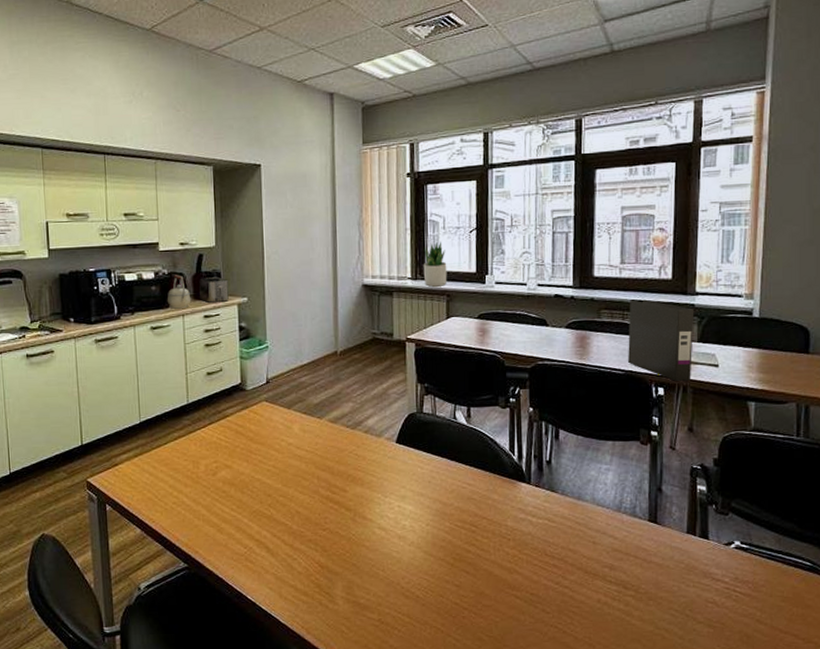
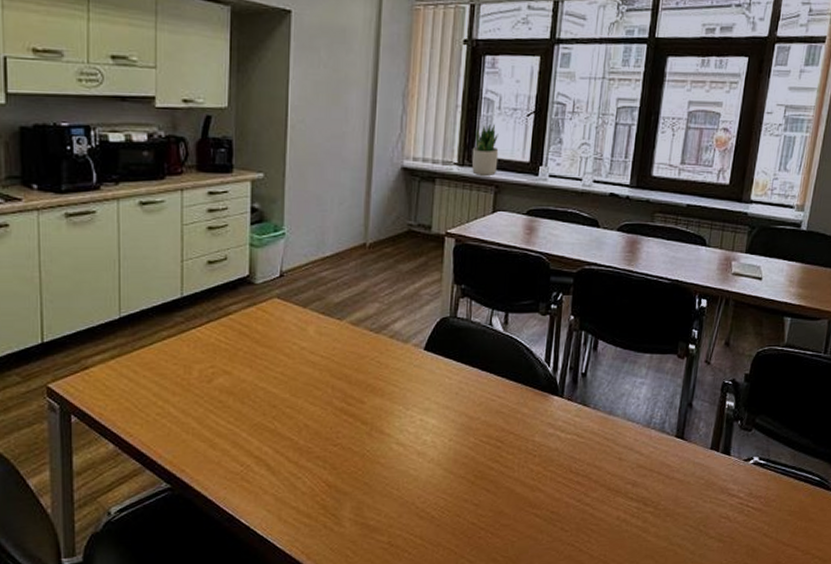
kettle: present [166,274,191,309] -> none [162,138,194,181]
toaster: present [199,277,229,304] -> none [203,145,242,178]
binder: present [628,299,695,381] -> none [675,204,747,293]

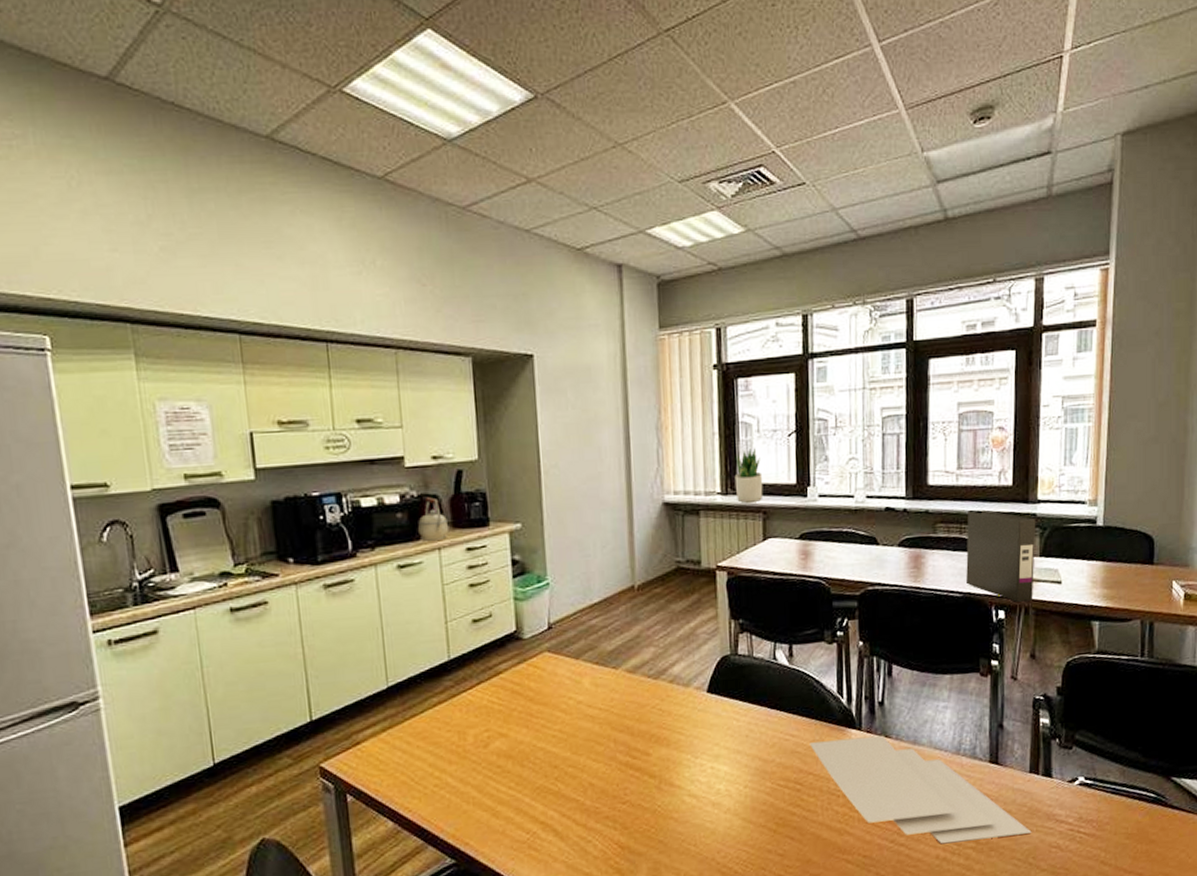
kettle: none [162,138,194,181] -> present [417,496,450,541]
papers: none [514,403,706,507] -> present [809,735,1032,844]
binder: none [675,204,747,293] -> present [966,510,1036,602]

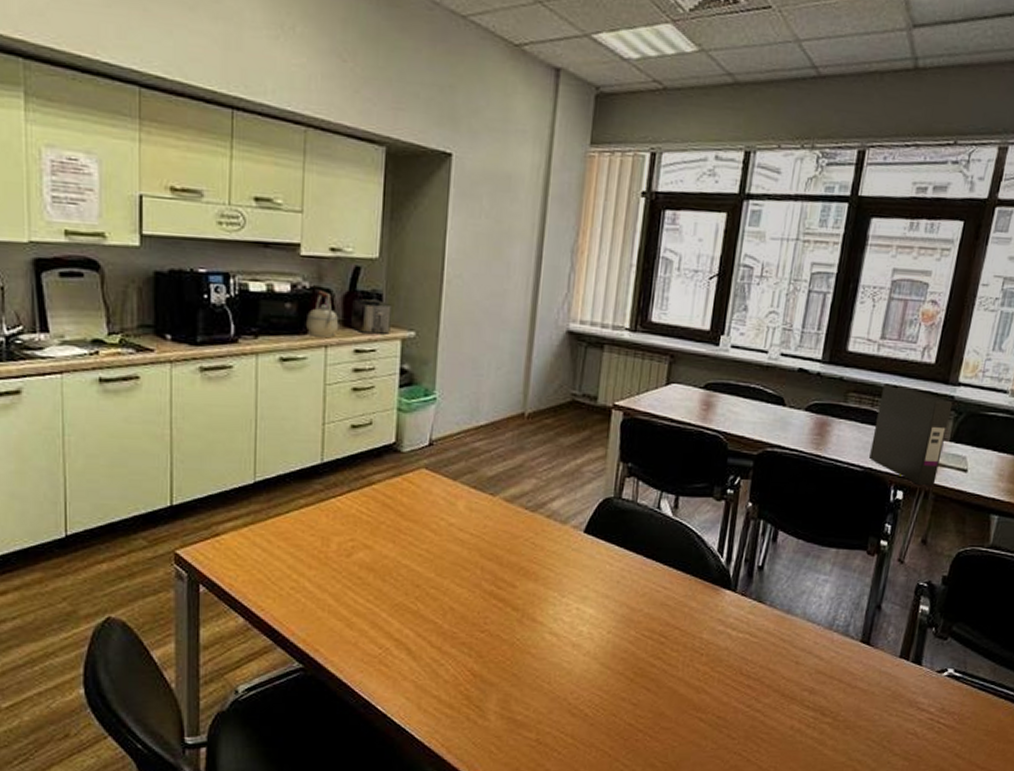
toaster: none [459,498,498,533] -> present [350,298,393,335]
planter: present [734,448,763,503] -> none [645,287,676,344]
papers: present [809,735,1032,844] -> none [681,598,891,717]

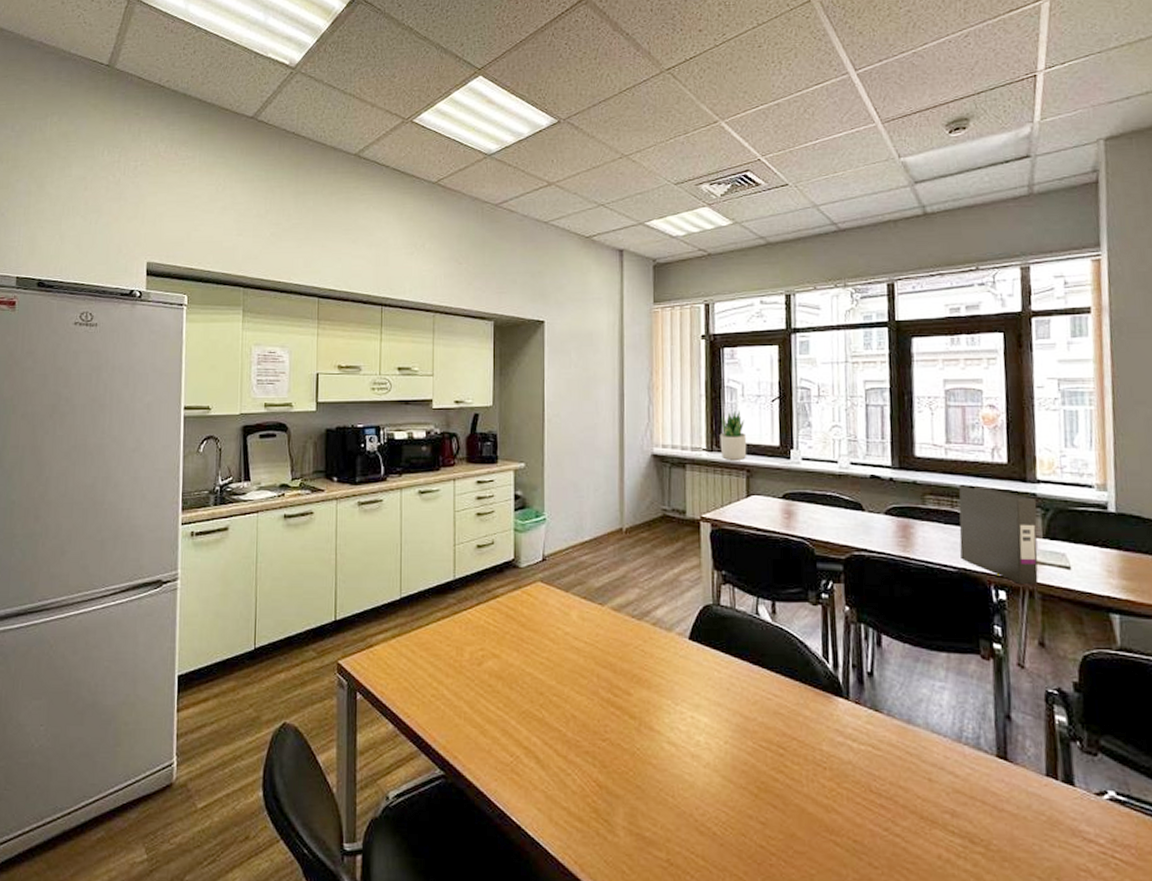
kettle: present [305,289,340,338] -> none [437,434,464,472]
toaster: present [350,298,393,335] -> none [472,439,506,468]
planter: none [645,287,676,344] -> present [719,411,747,460]

